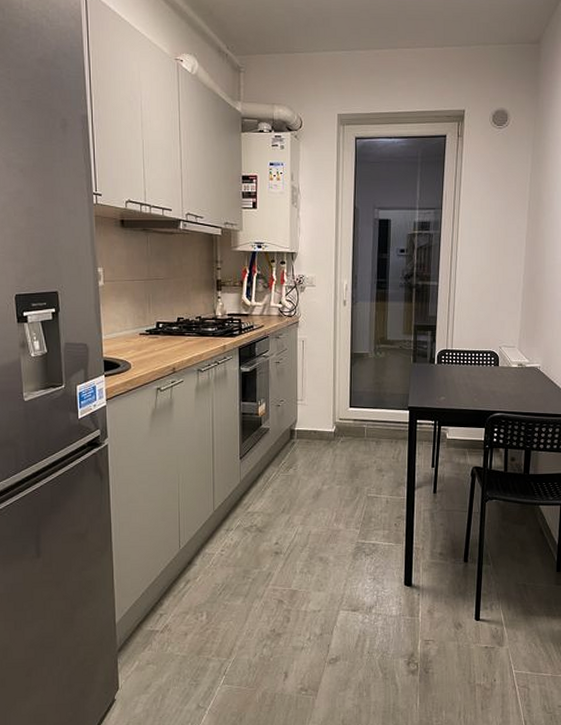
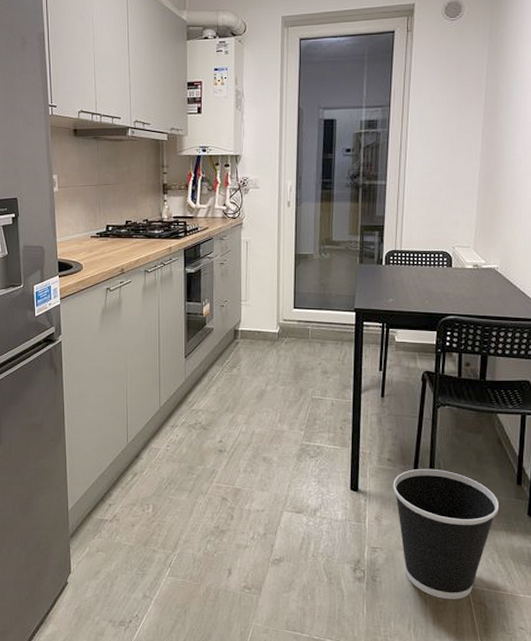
wastebasket: none [444,560,540,685] -> present [393,468,498,599]

